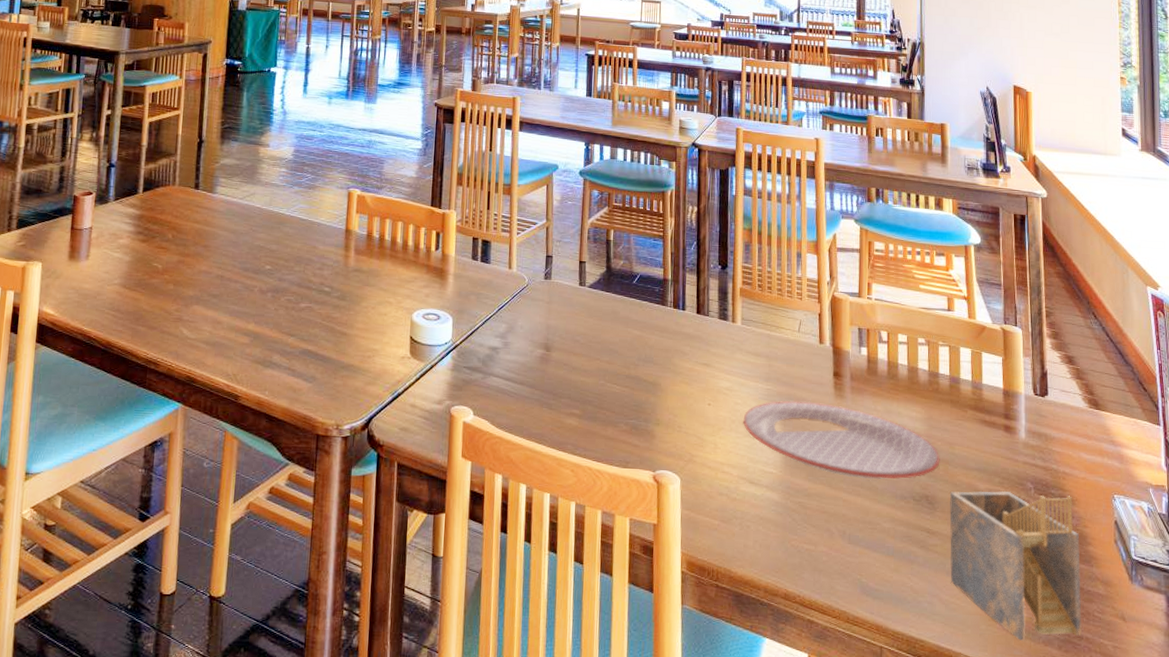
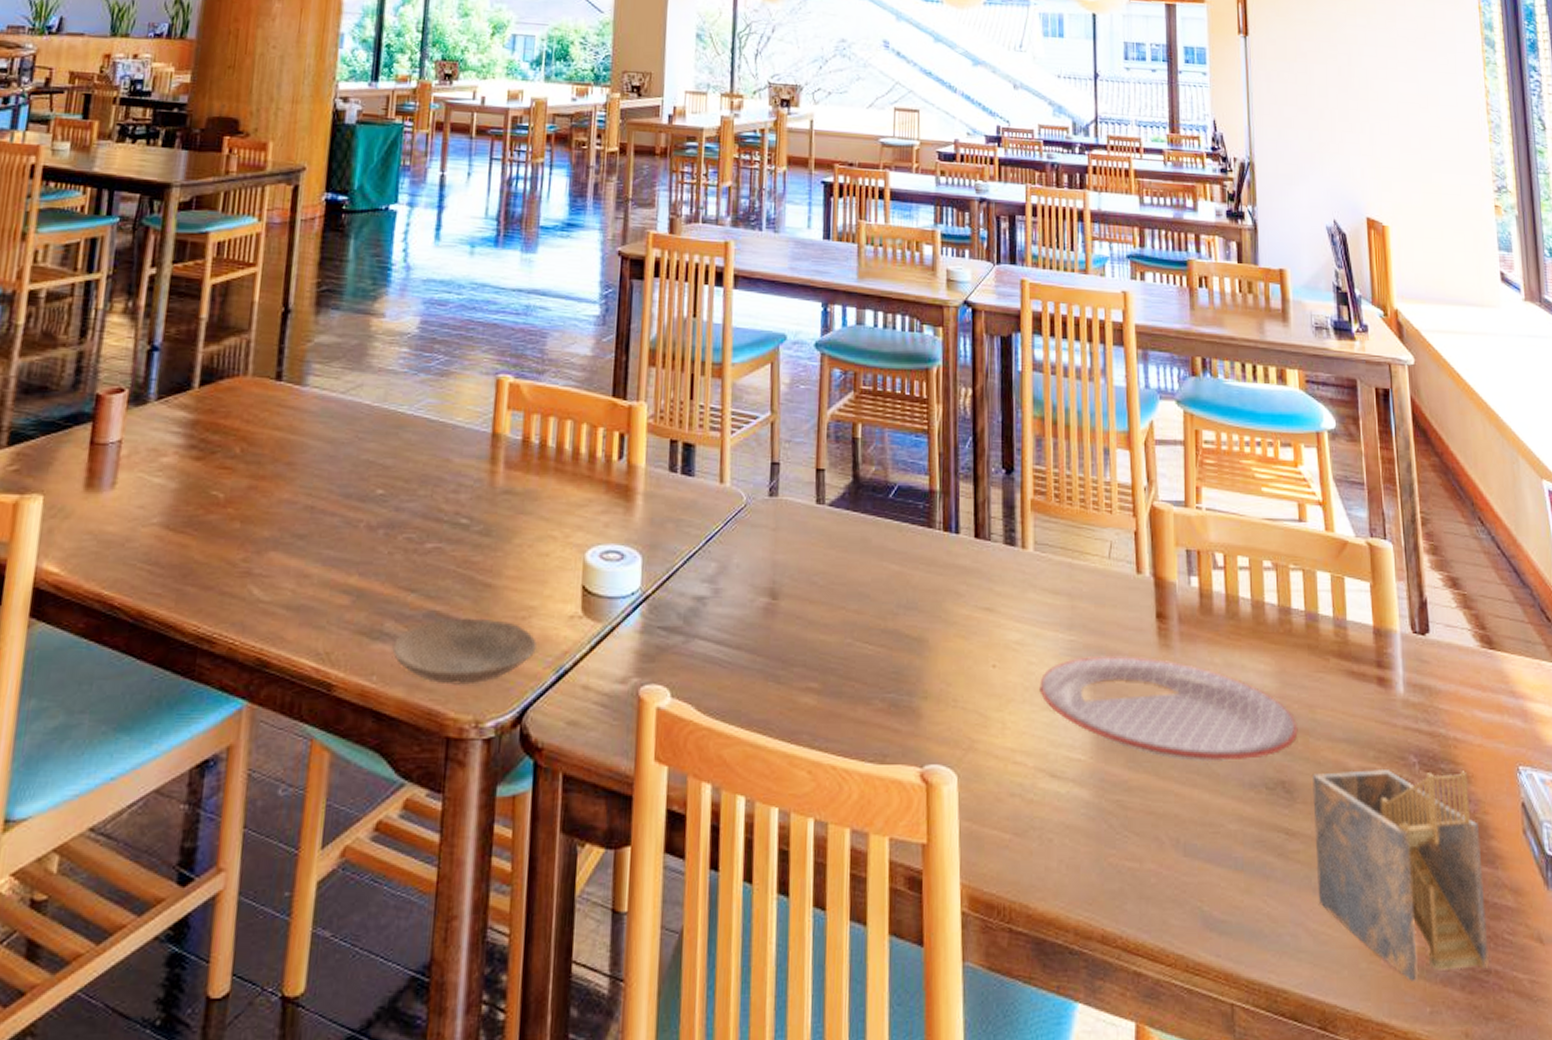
plate: none [278,355,378,400] -> present [392,618,537,685]

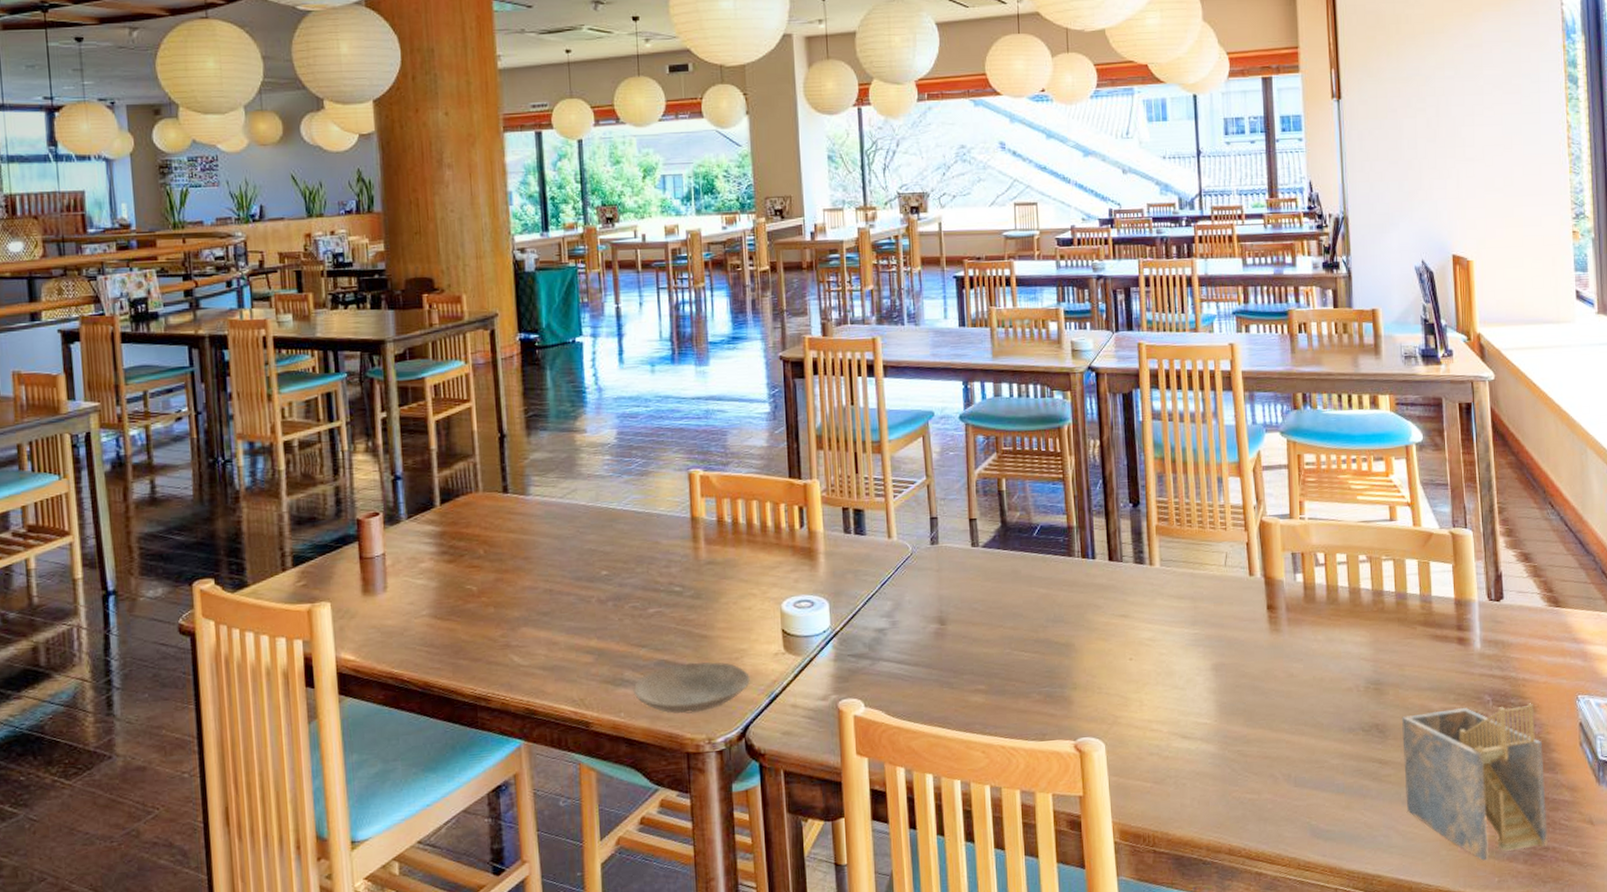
plate: present [1039,655,1298,763] -> none [1170,640,1390,717]

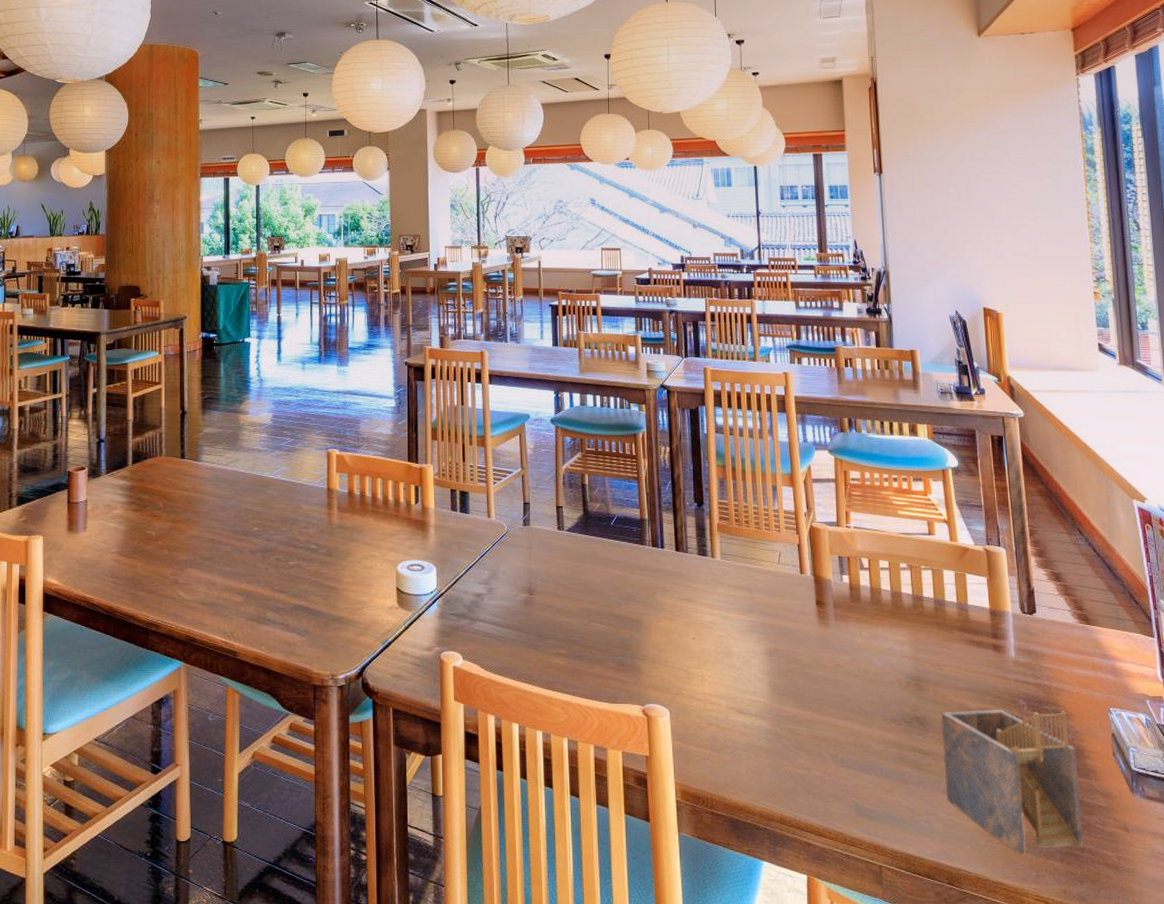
plate: present [633,661,750,714] -> none [273,609,368,652]

